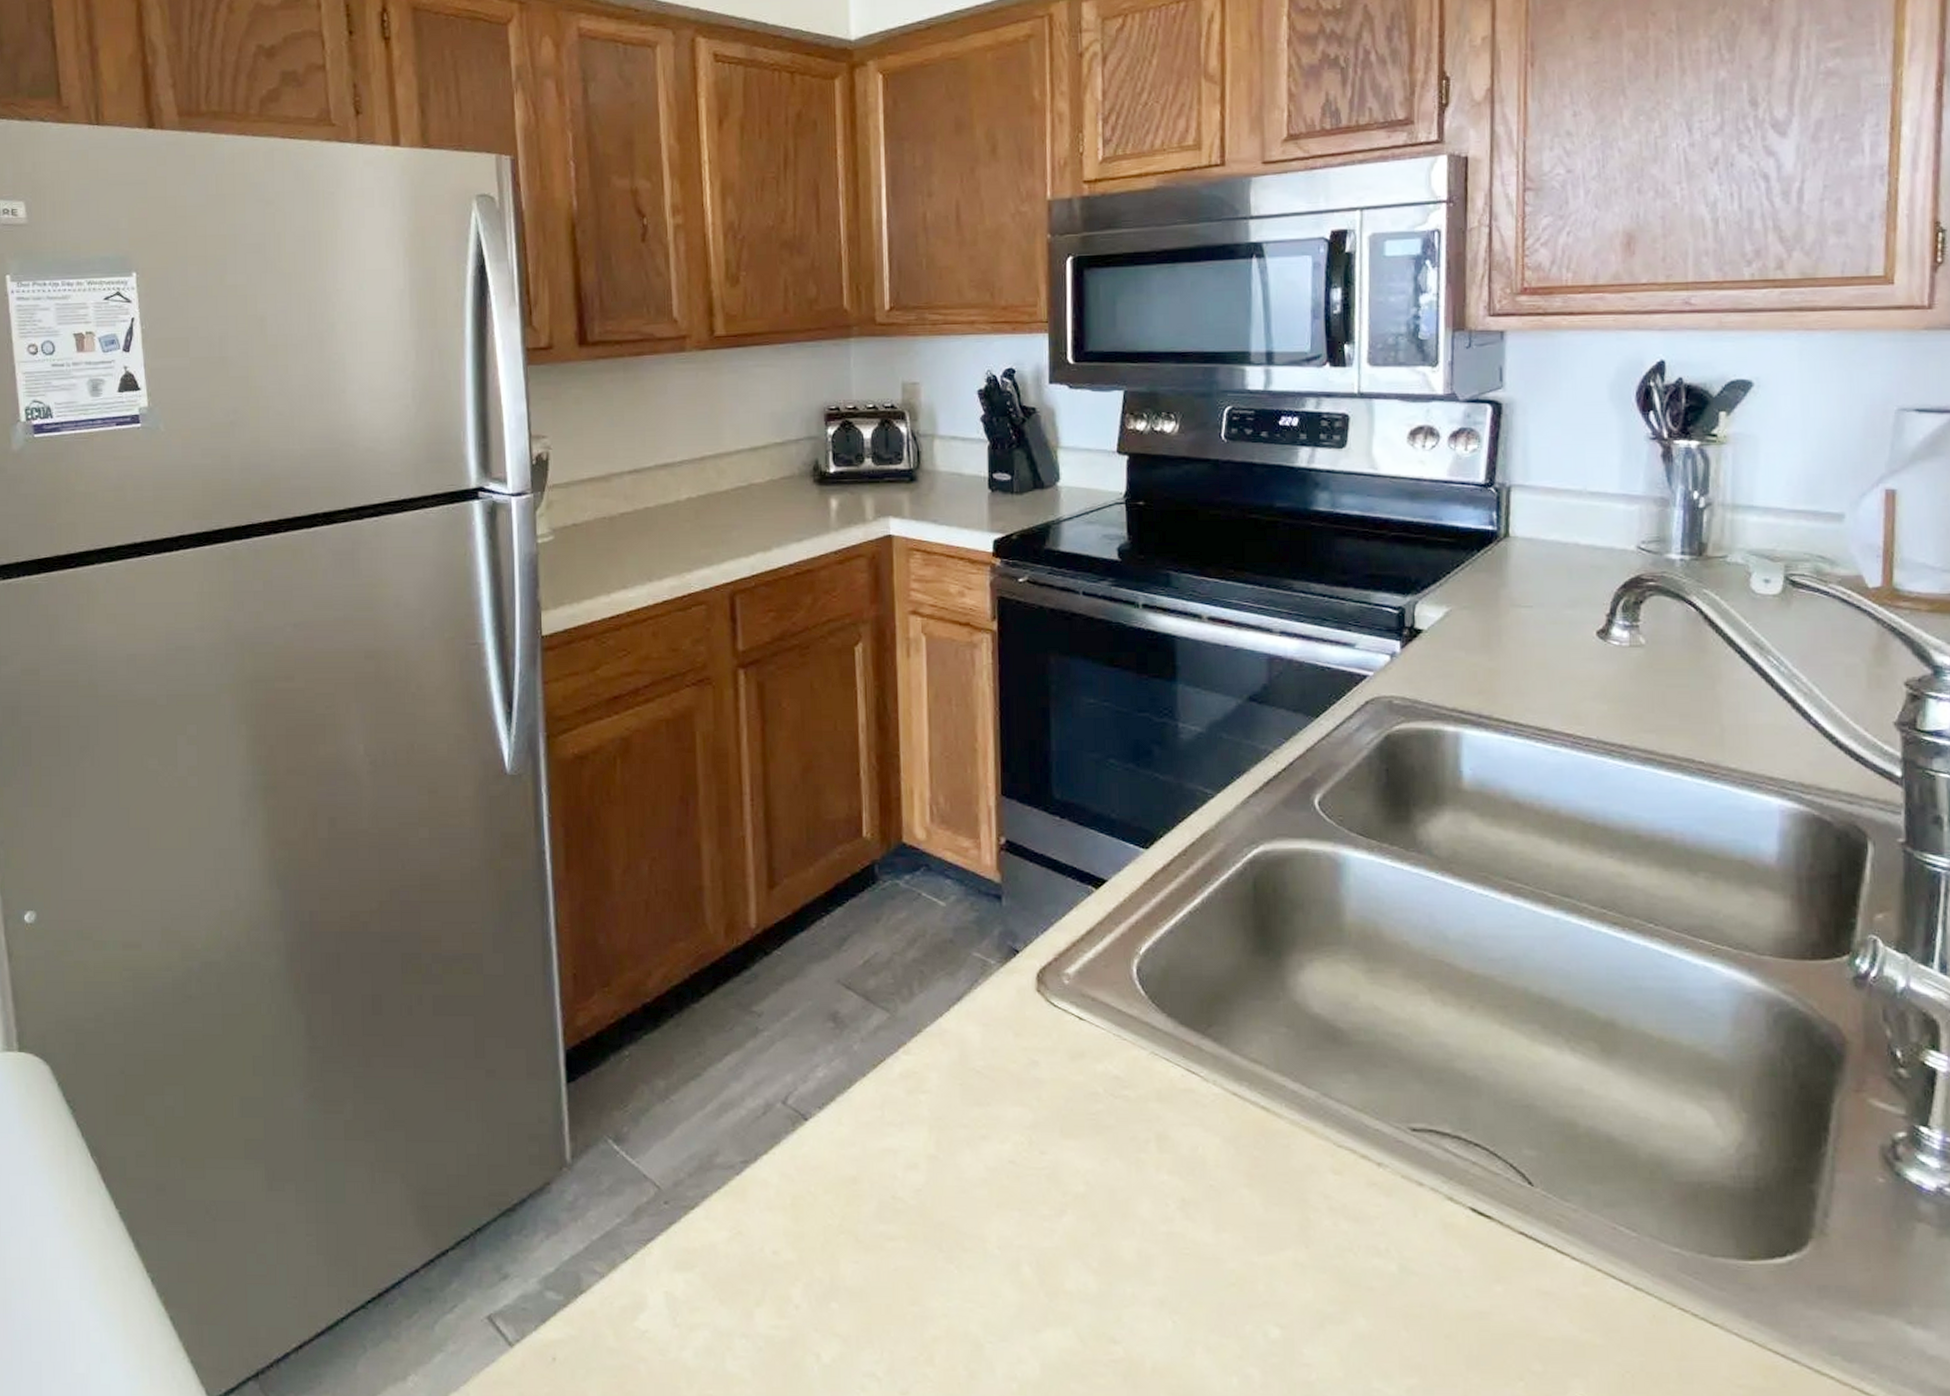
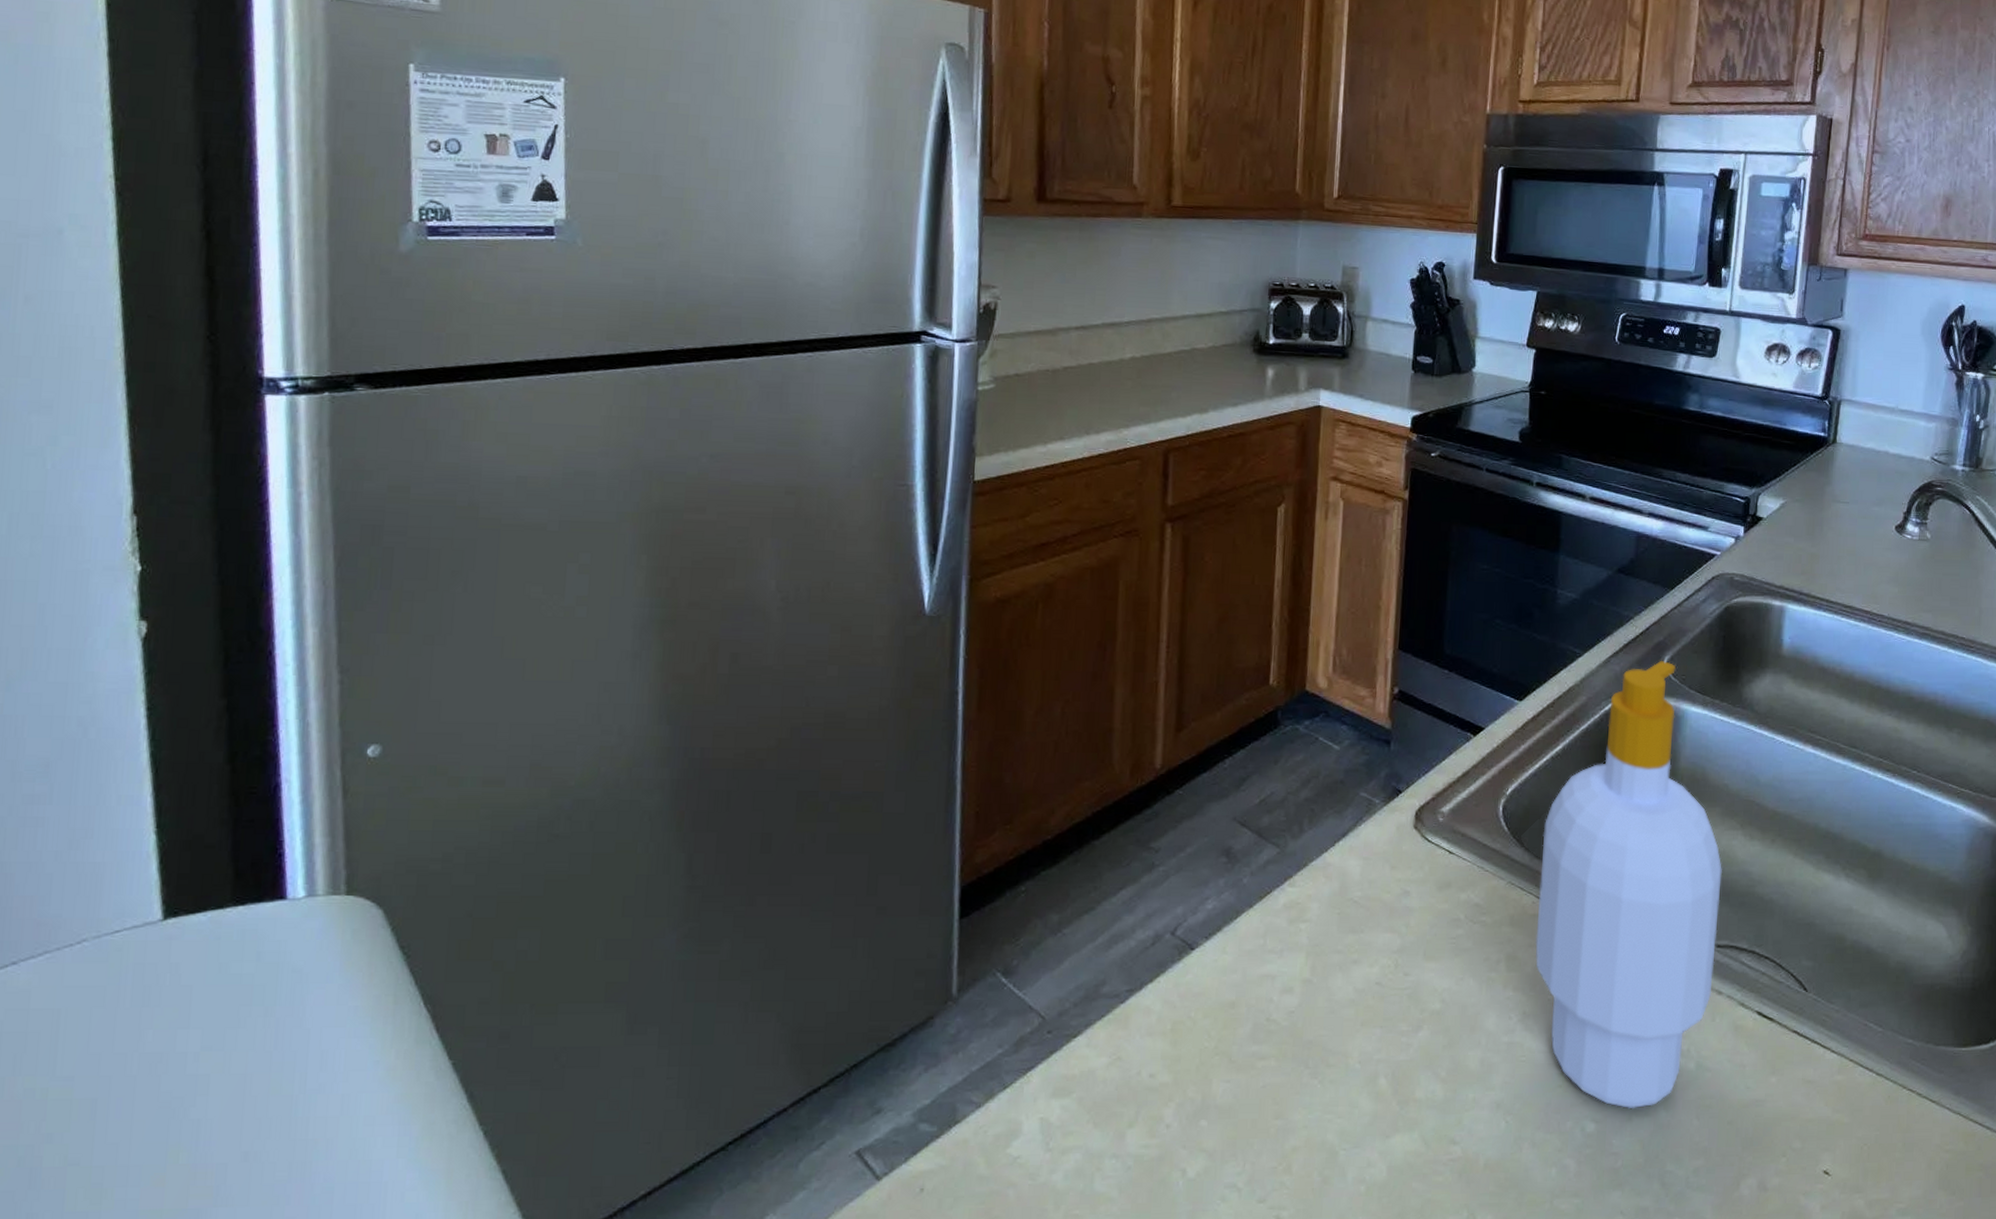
soap bottle: none [1186,799,1411,1315] -> present [1535,660,1722,1109]

